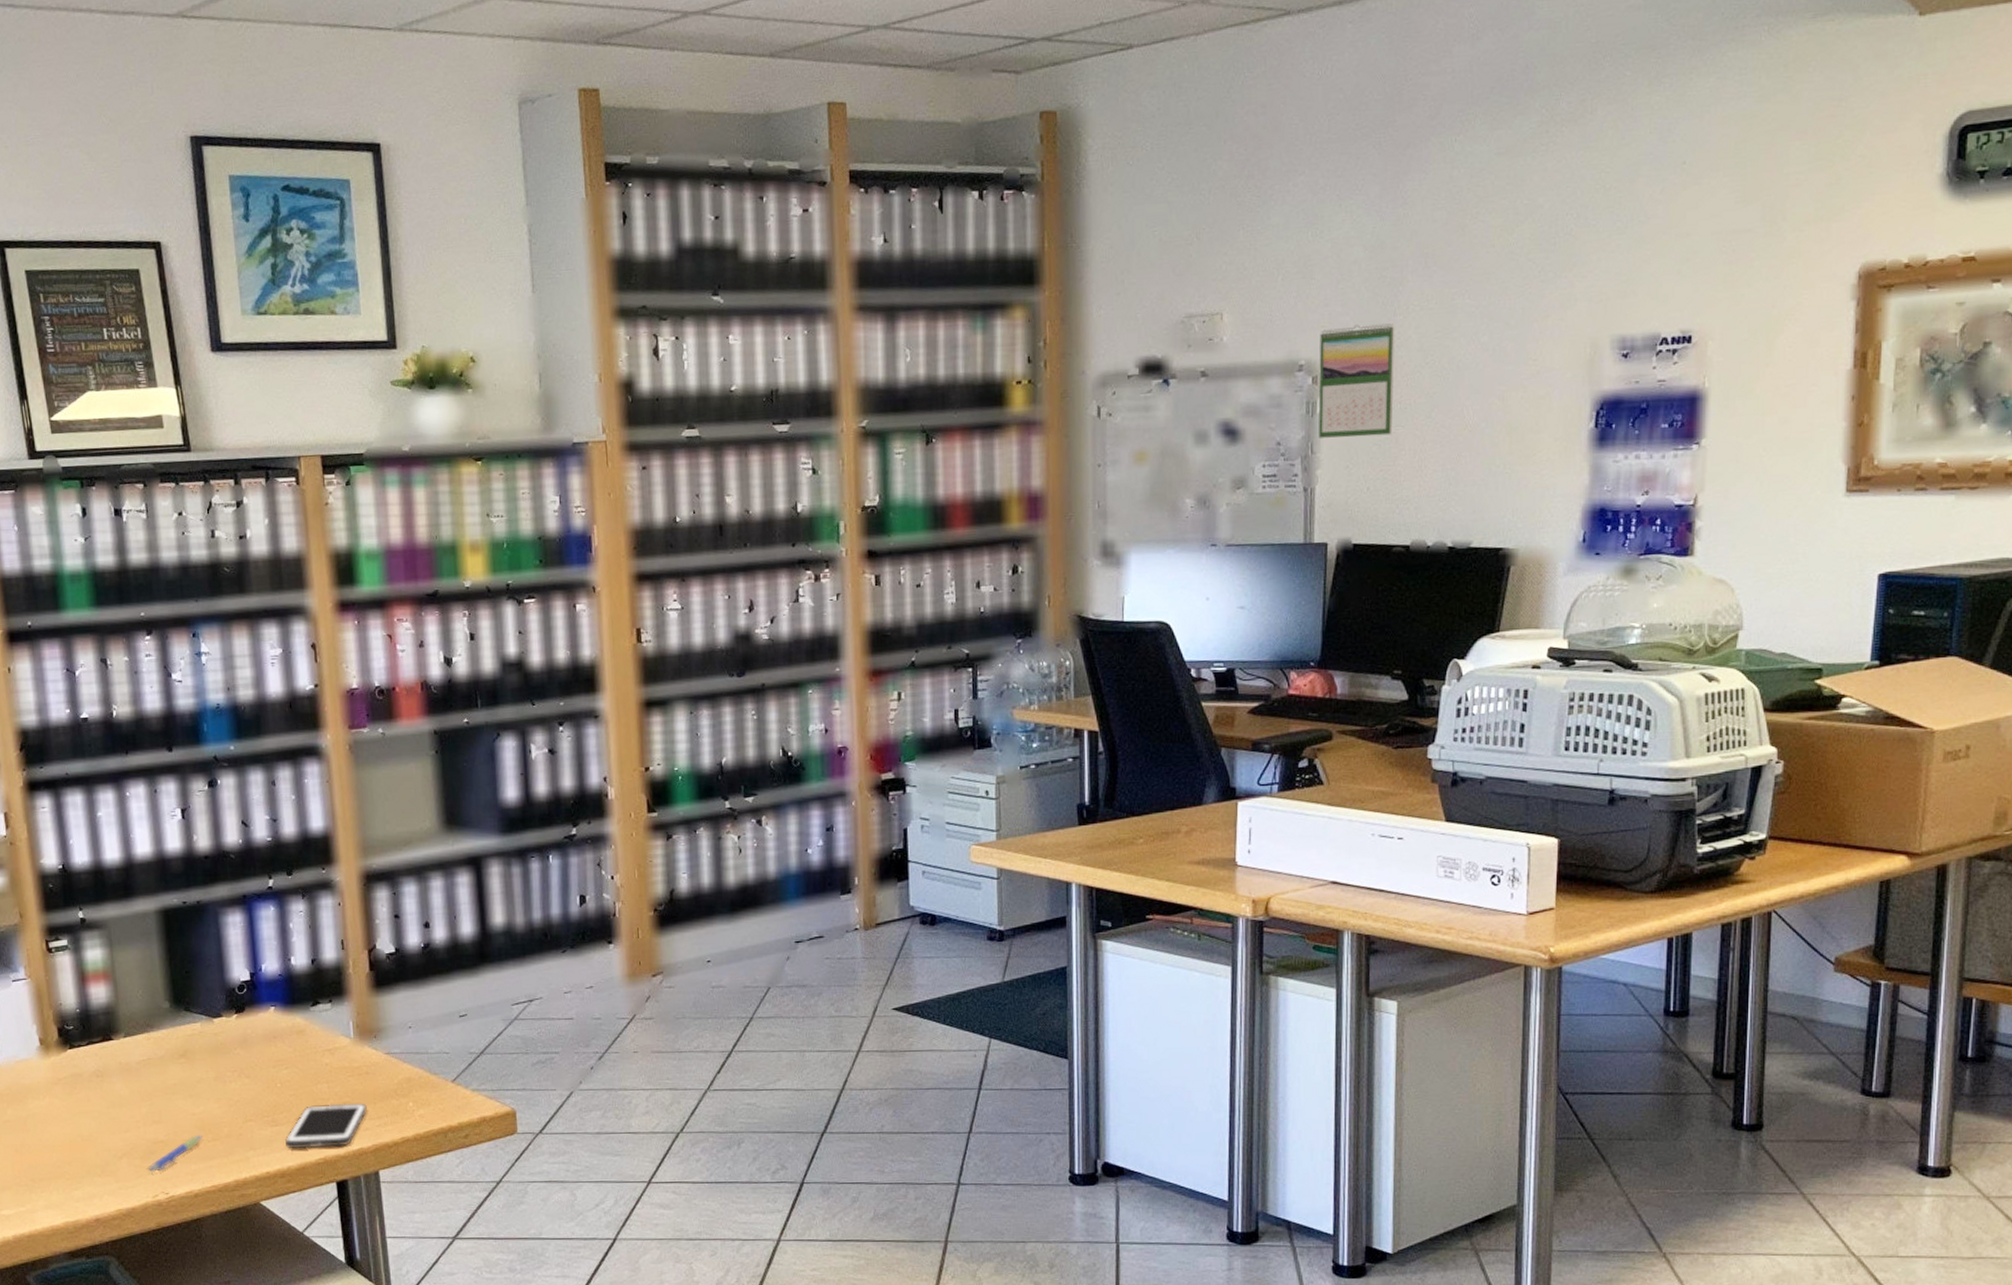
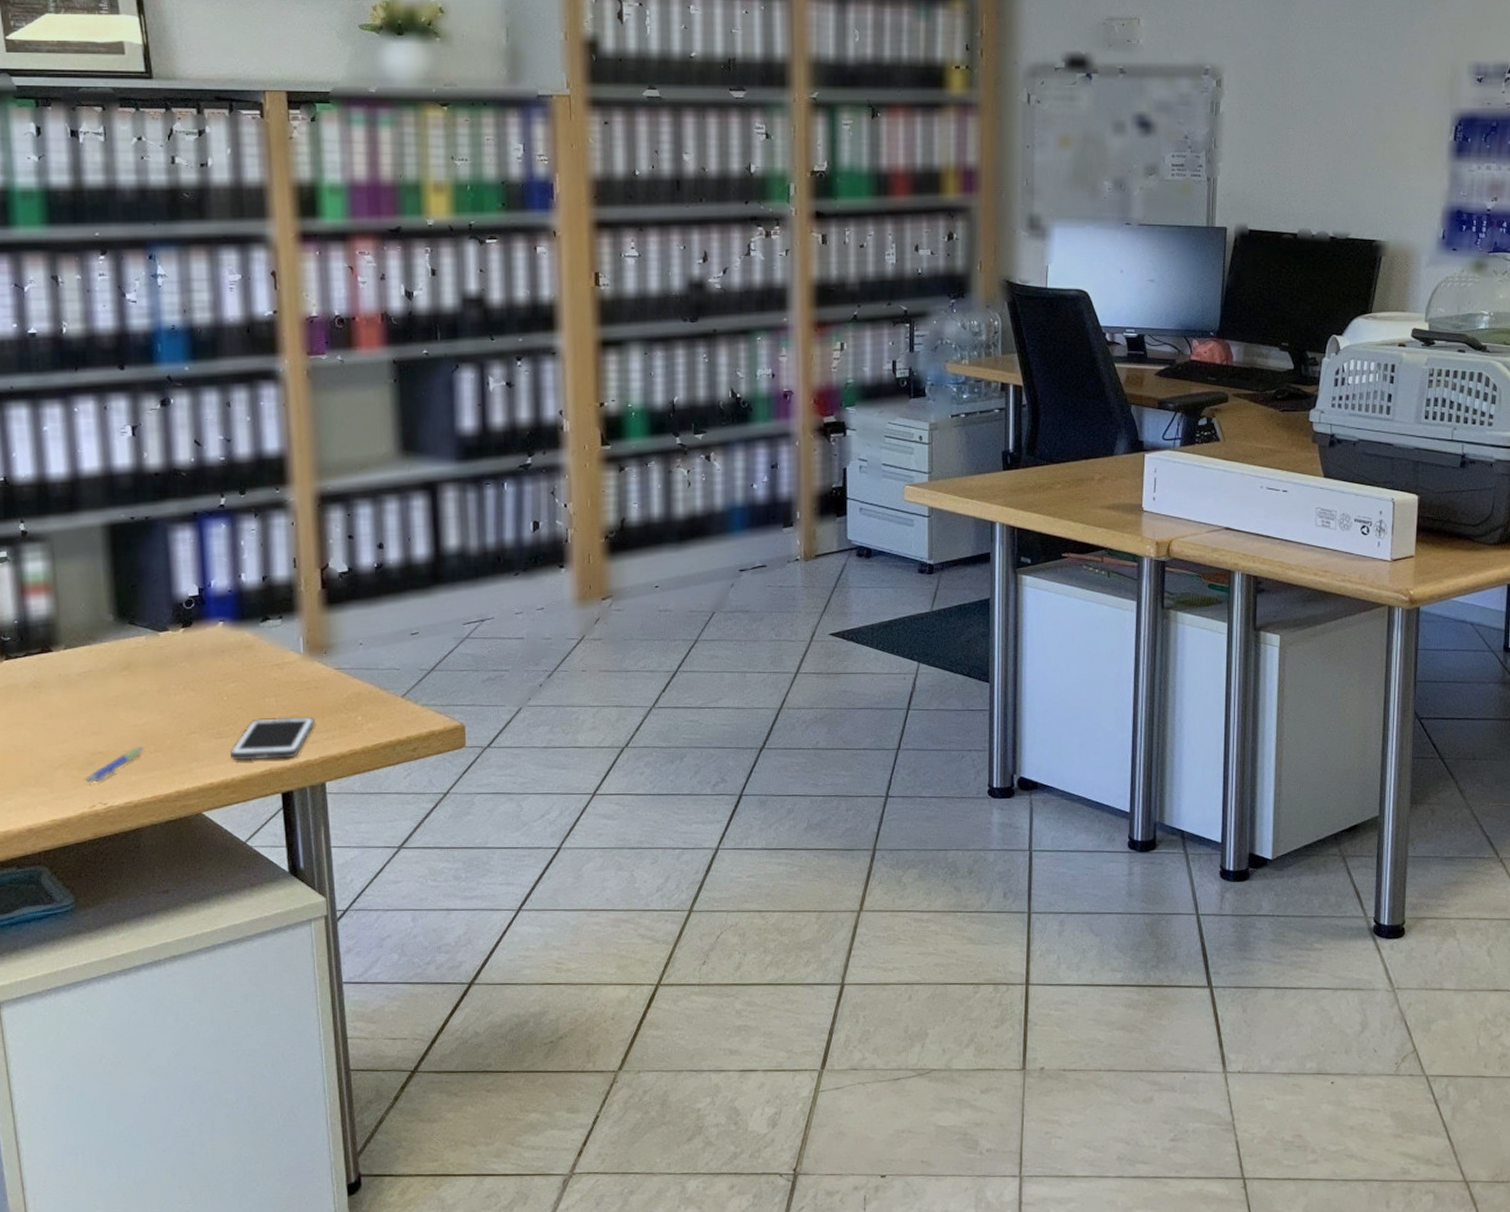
calendar: present [1318,323,1395,438] -> none [1221,37,1288,136]

